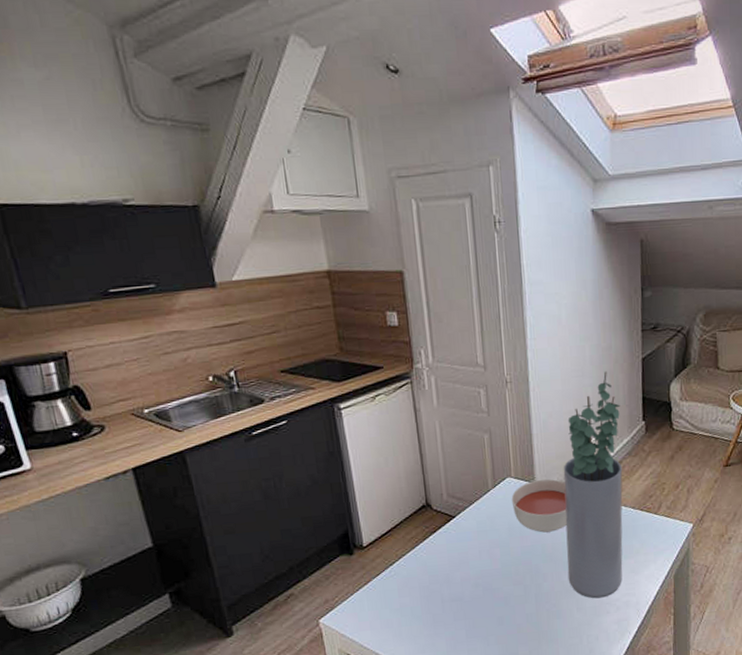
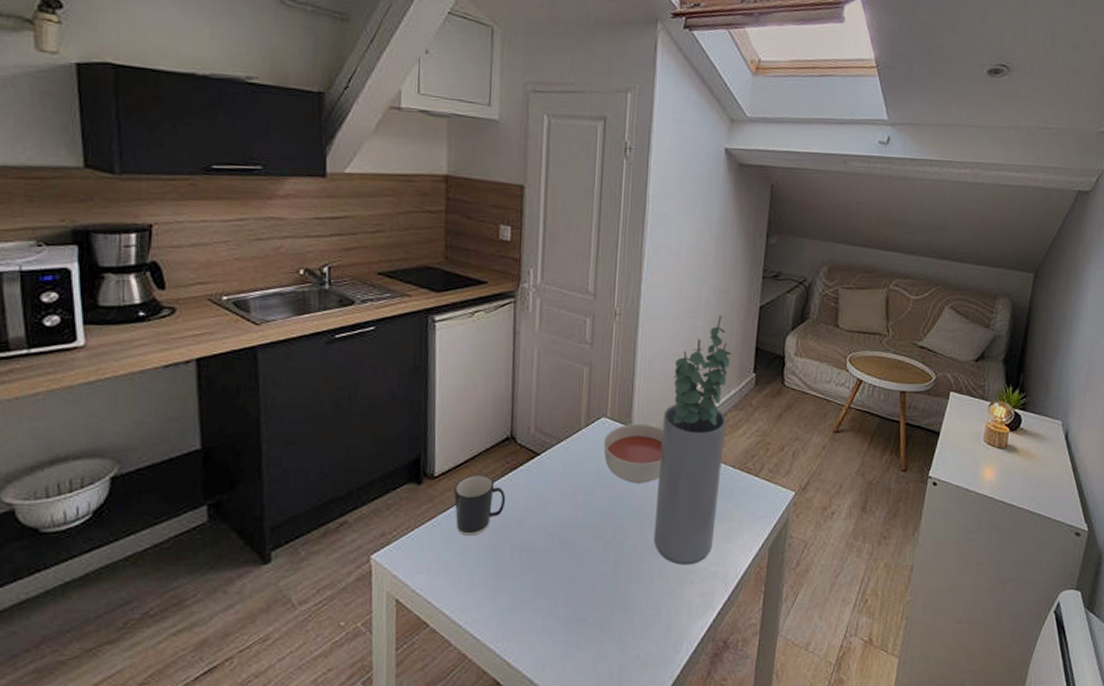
mug: none [382,540,431,595] -> present [454,474,506,536]

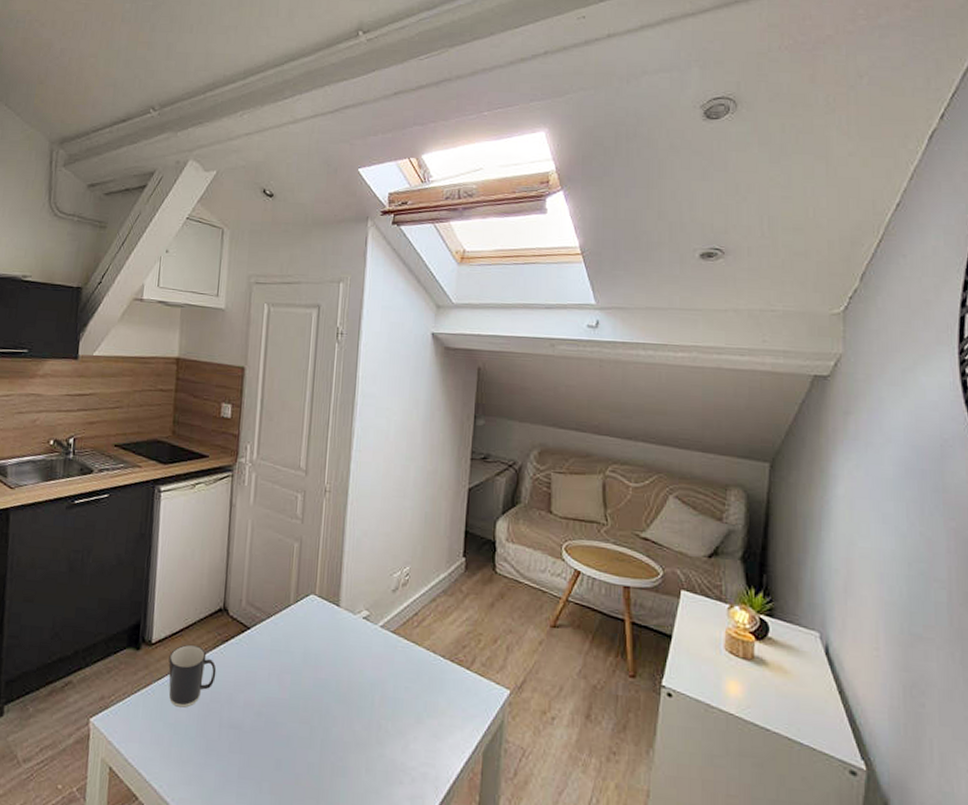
bowl: present [603,423,664,483] -> none [311,602,371,667]
vase: present [653,315,732,565] -> none [360,496,441,762]

